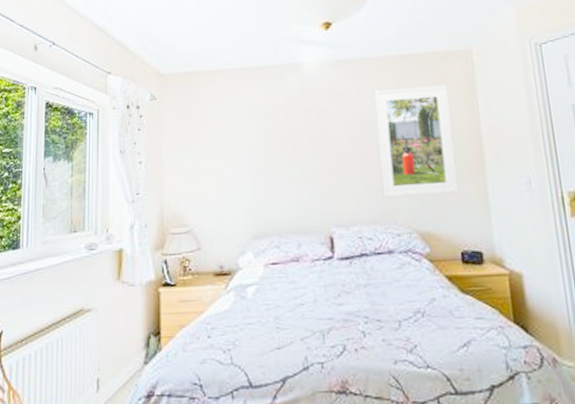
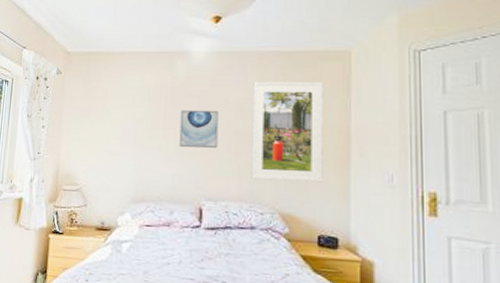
wall art: none [297,125,343,171] -> present [179,109,219,149]

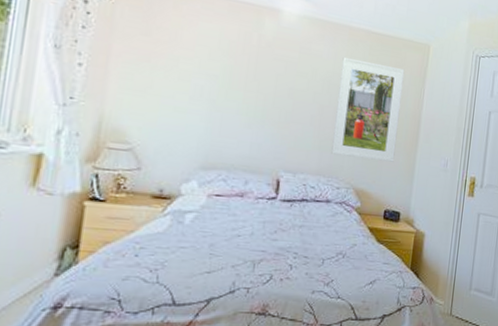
wall art: present [179,109,219,149] -> none [260,72,306,120]

